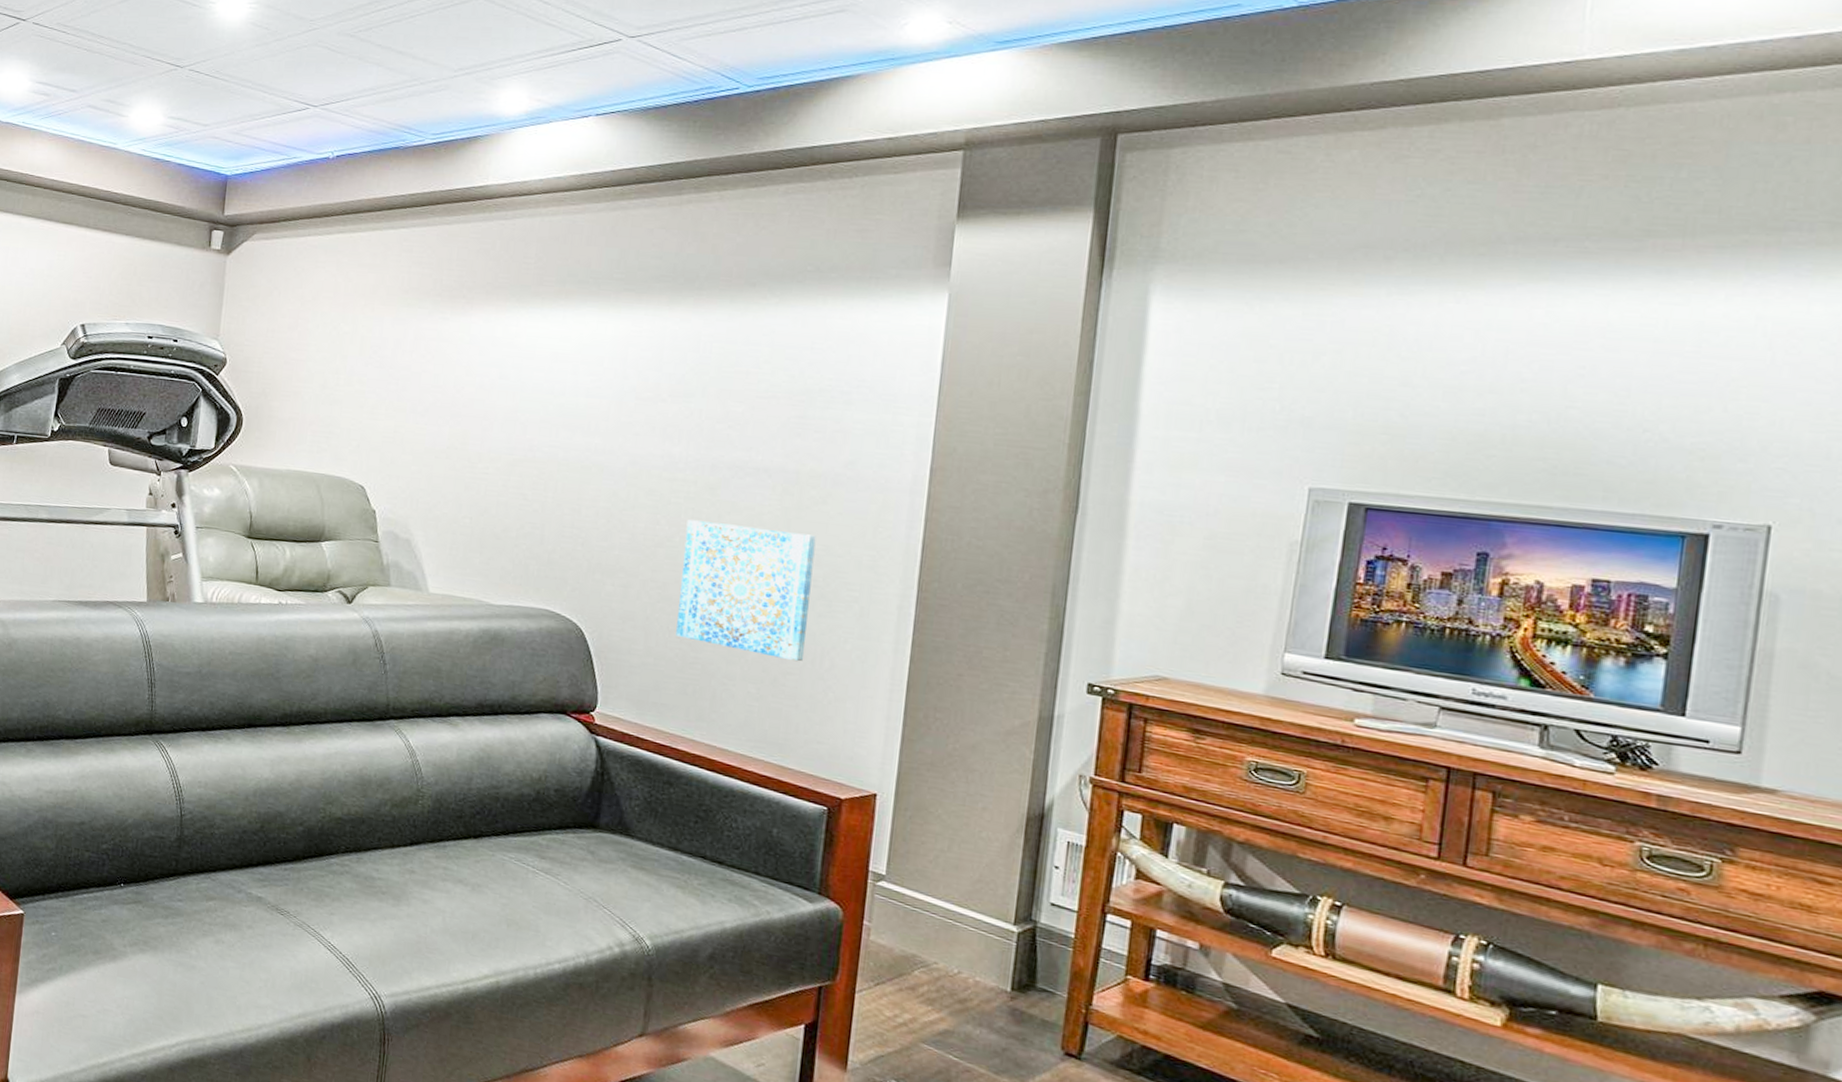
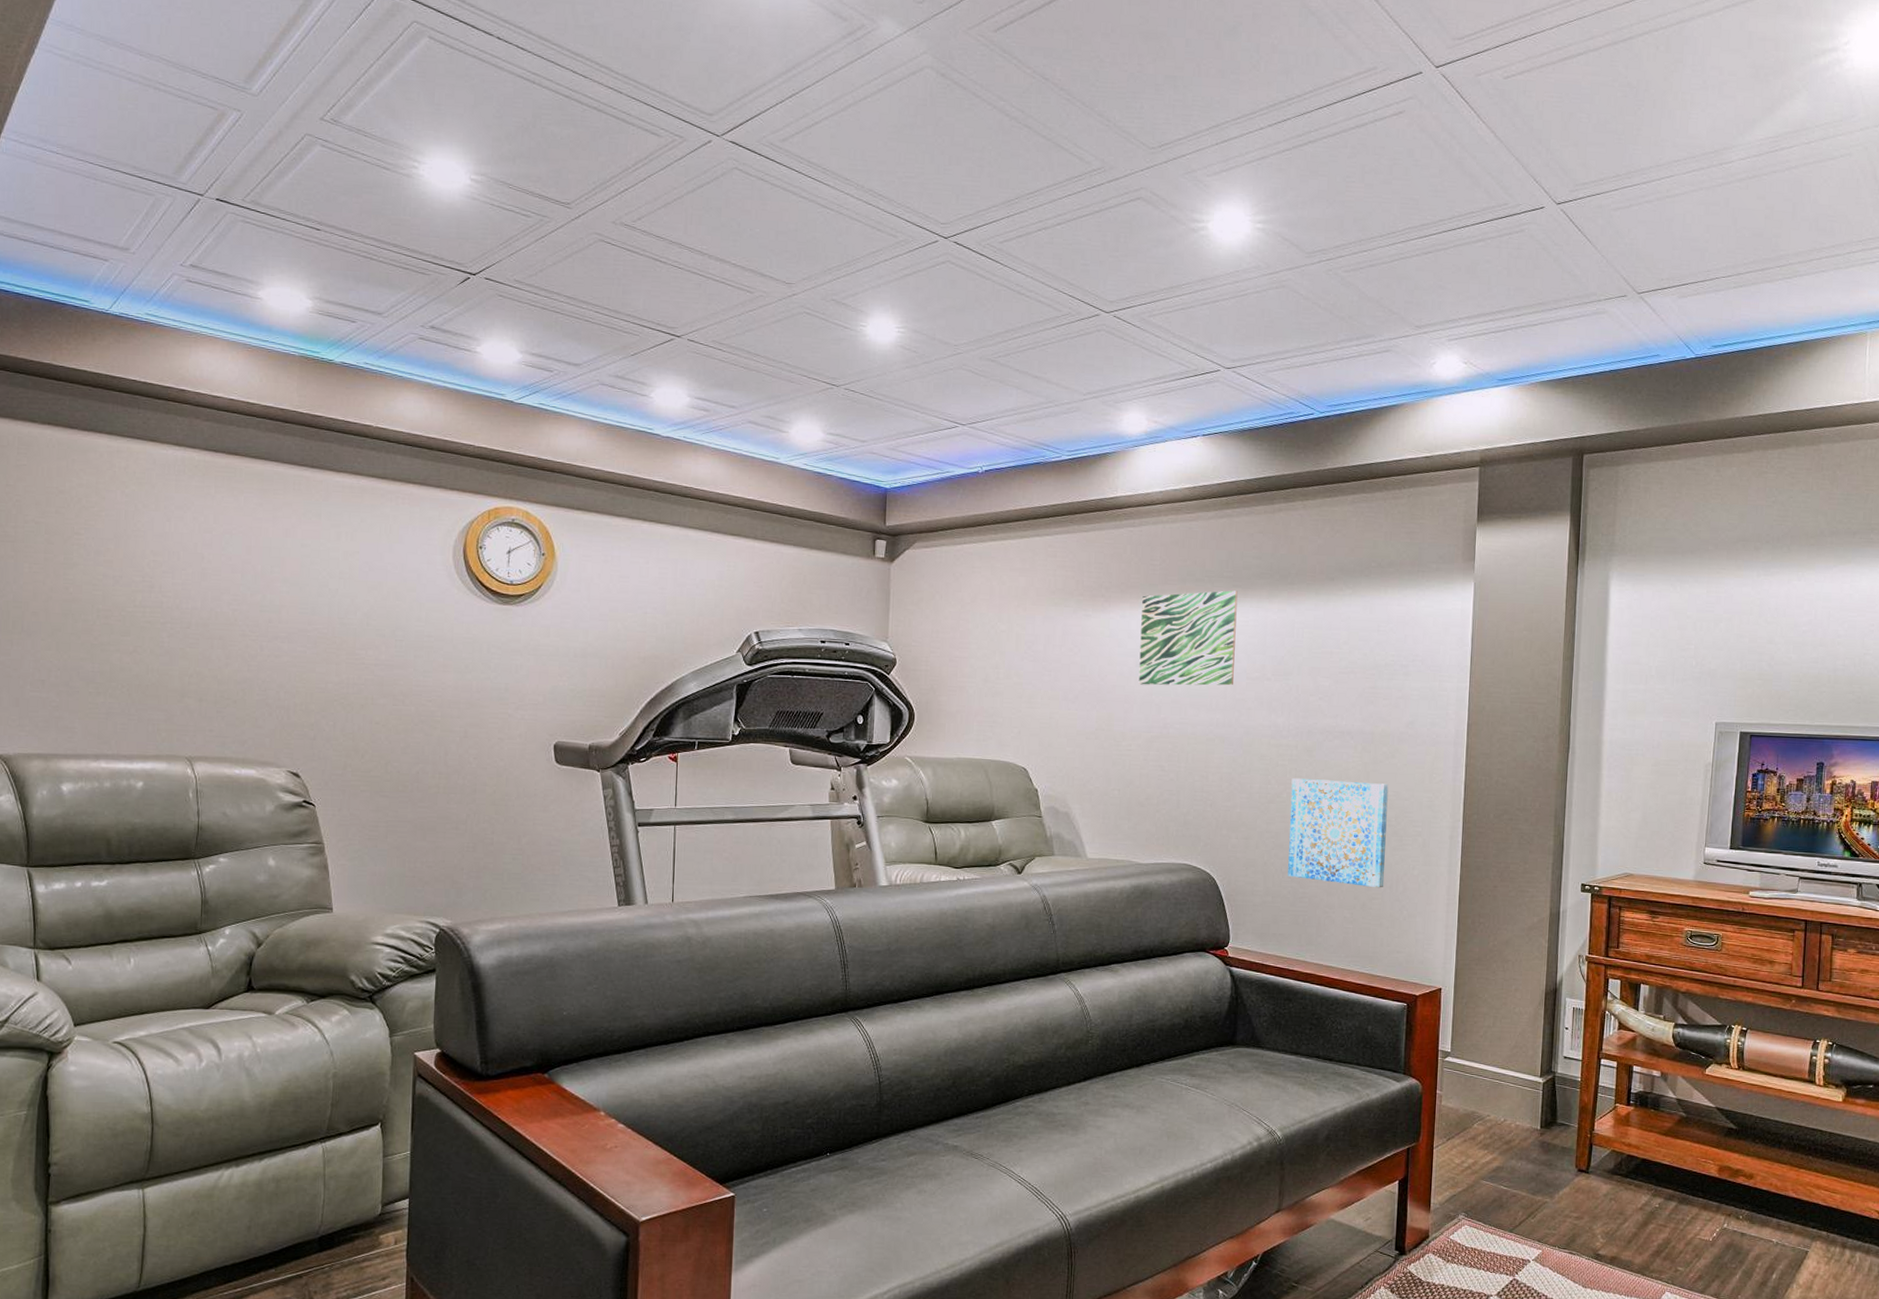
wall art: none [501,295,630,406] -> present [1138,590,1238,686]

